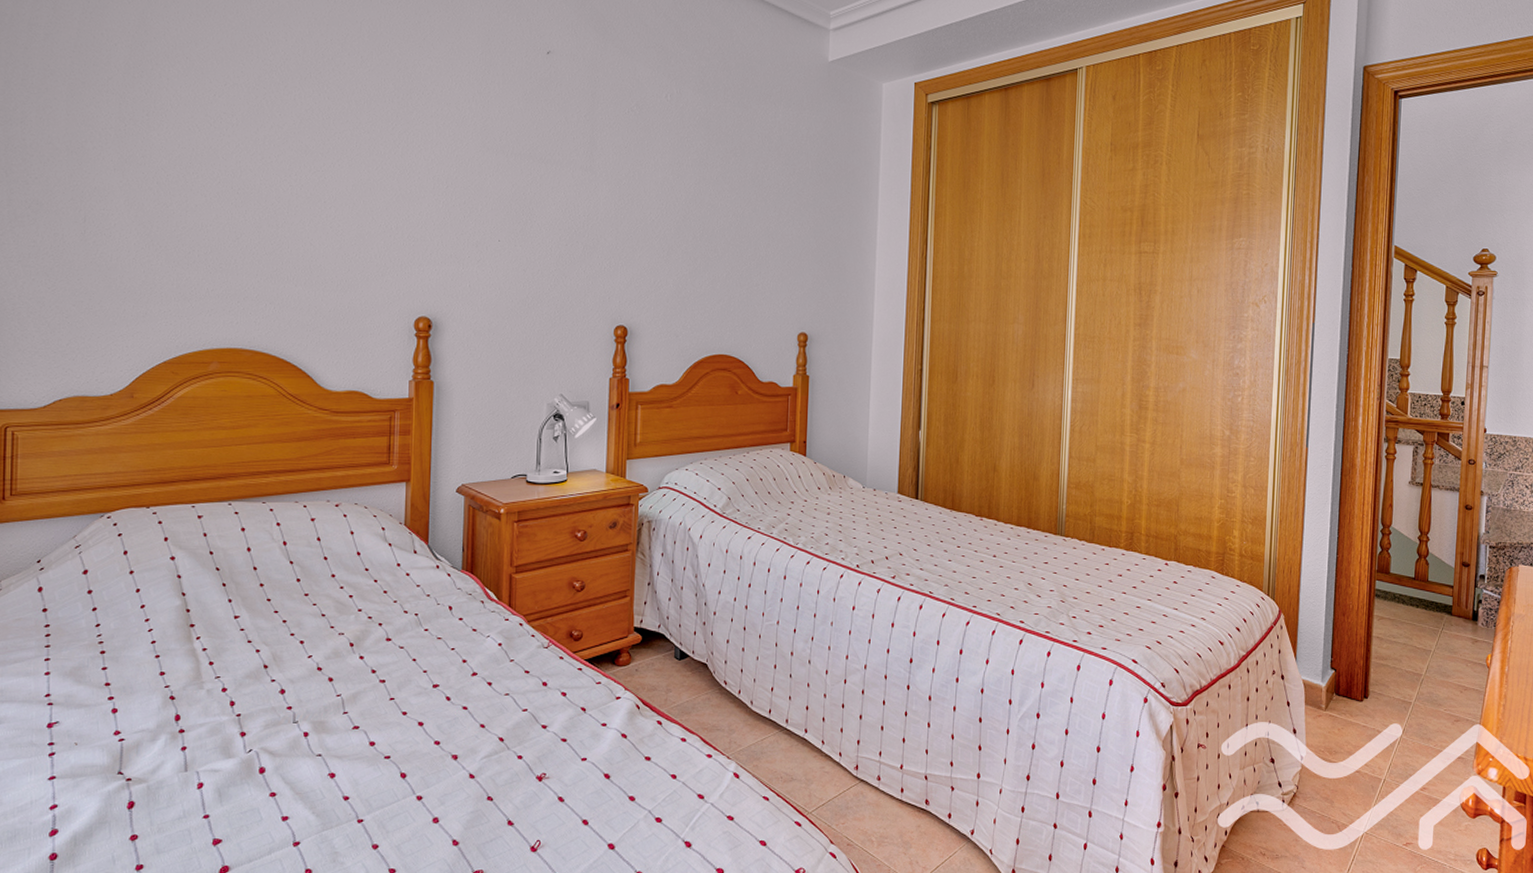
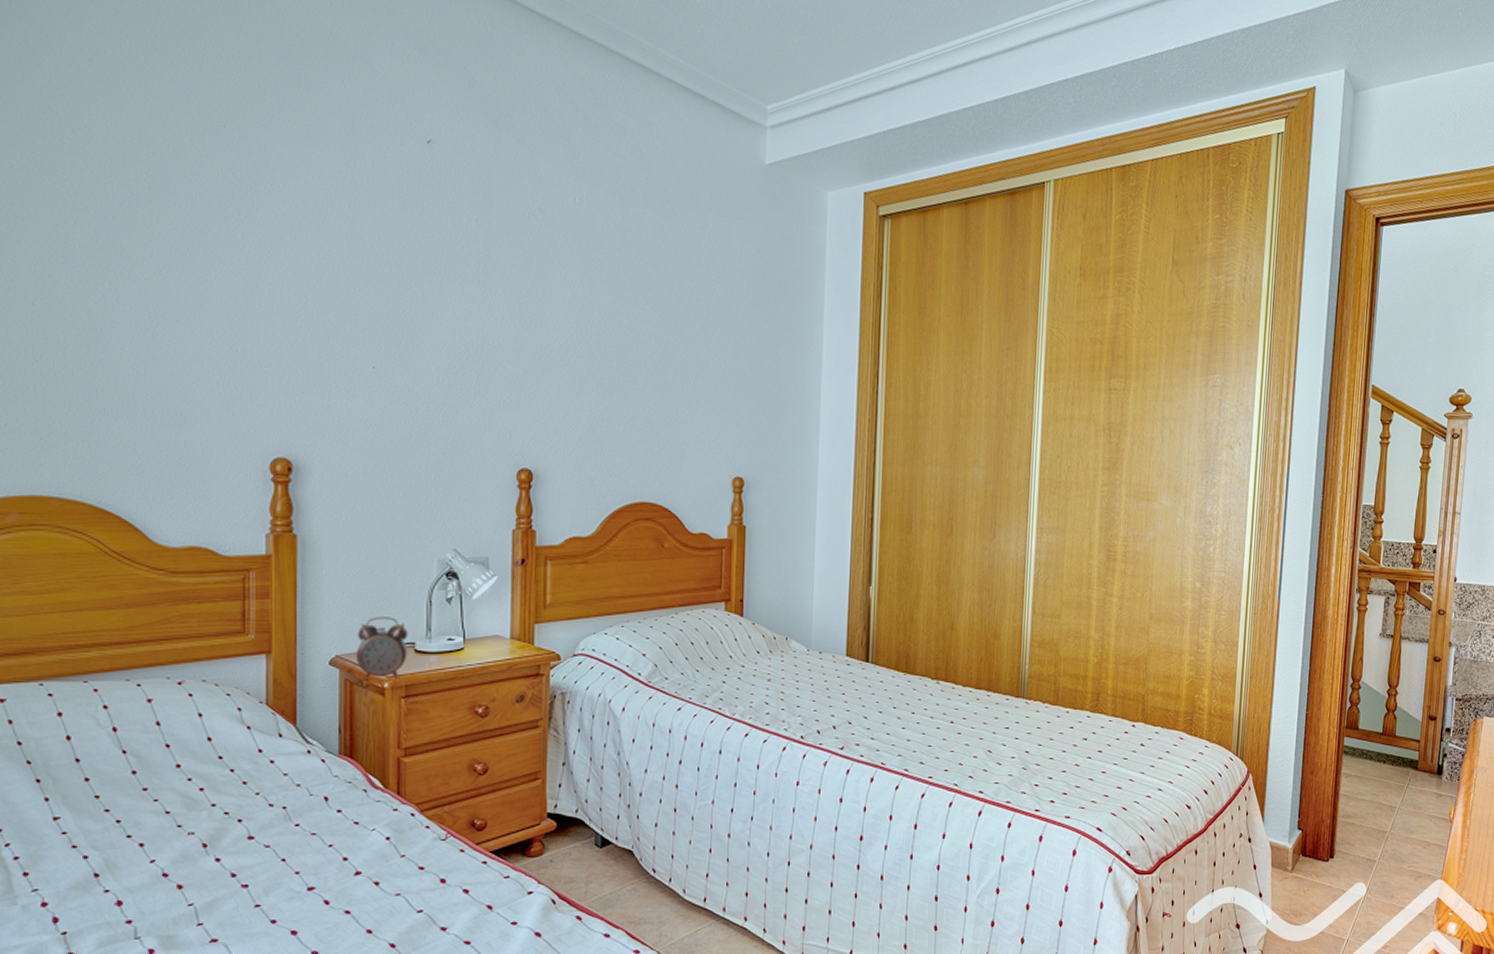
alarm clock: none [478,452,521,507] -> present [355,617,408,681]

